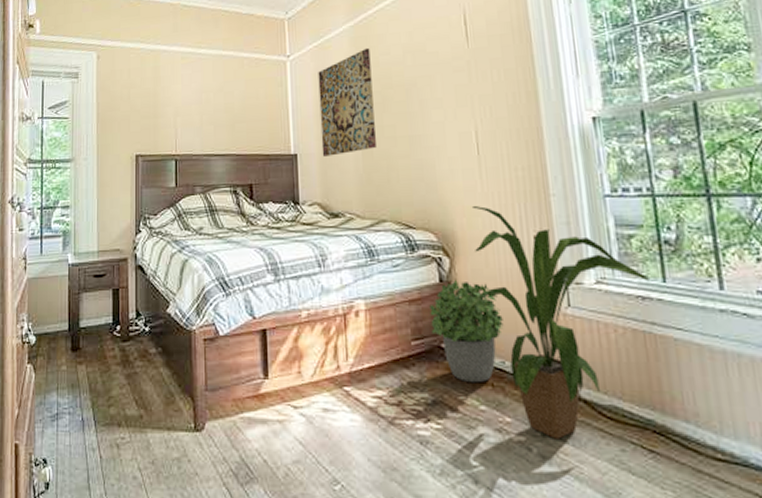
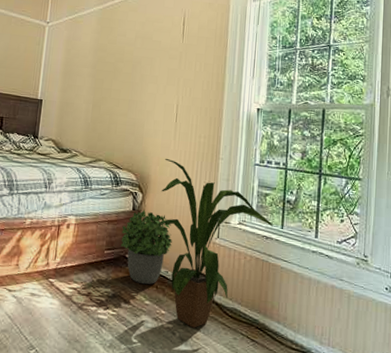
wall art: present [318,47,376,157] -> none [61,28,111,106]

